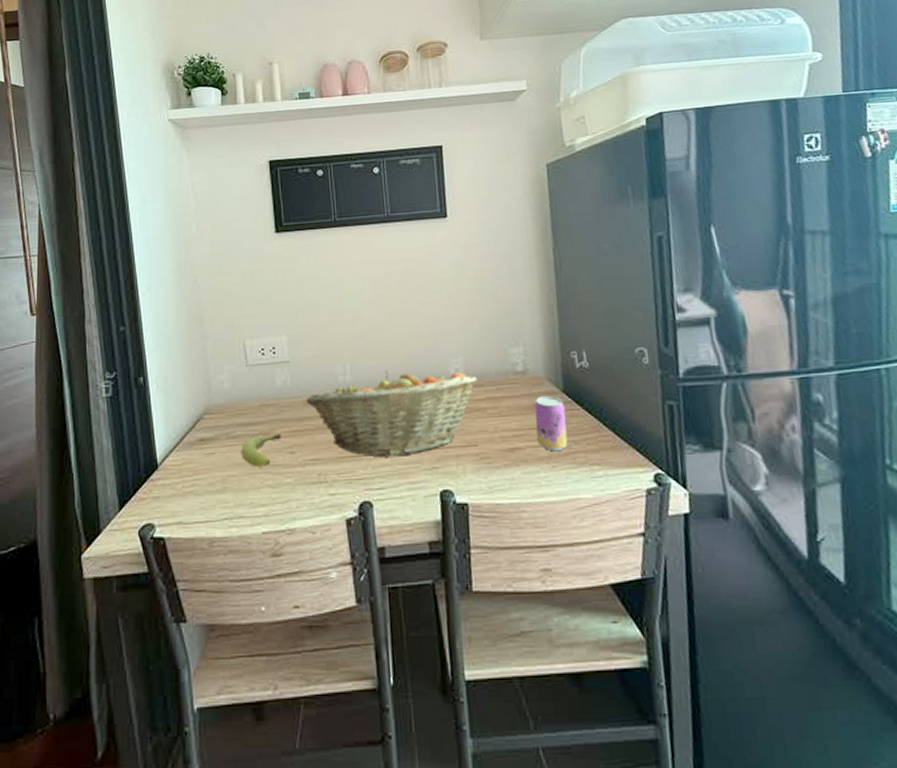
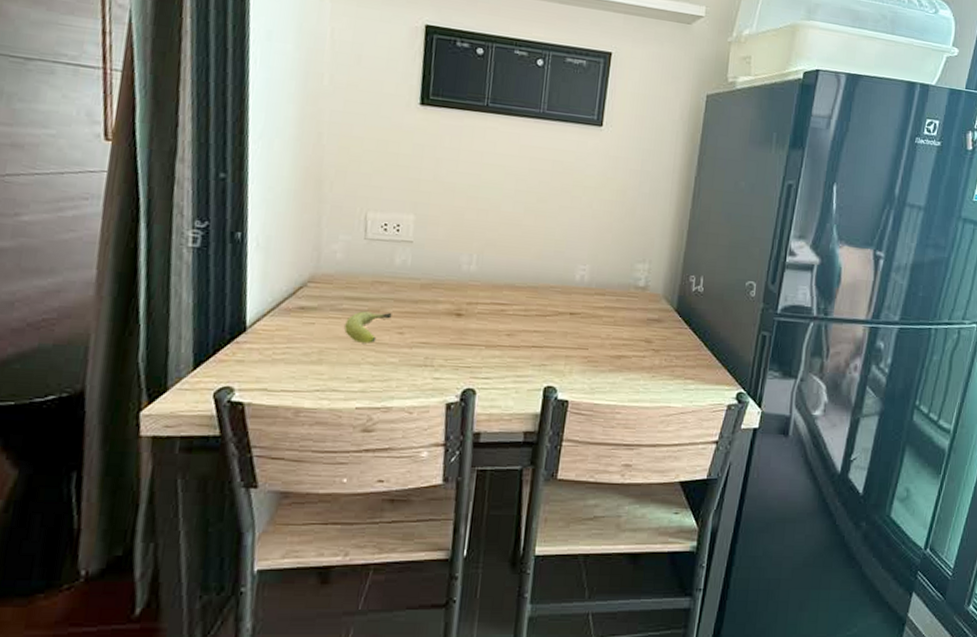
fruit basket: present [306,370,478,458] -> none [425,266,601,351]
beer can: present [534,395,568,452] -> none [643,311,675,364]

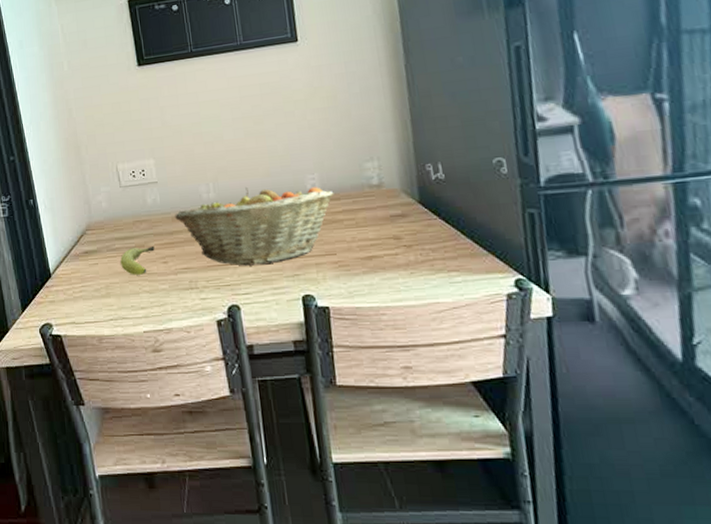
fruit basket: none [425,266,601,351] -> present [175,187,334,266]

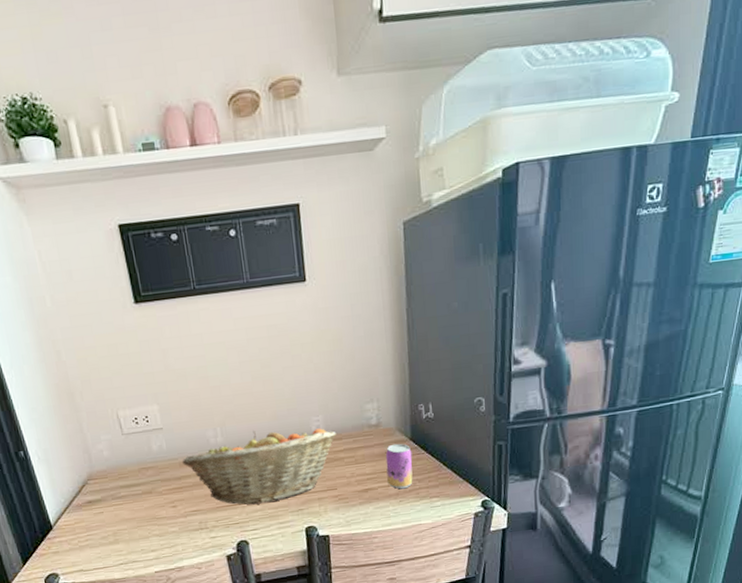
fruit: present [120,246,155,275] -> none [127,492,163,521]
beer can: none [390,206,425,259] -> present [385,443,413,490]

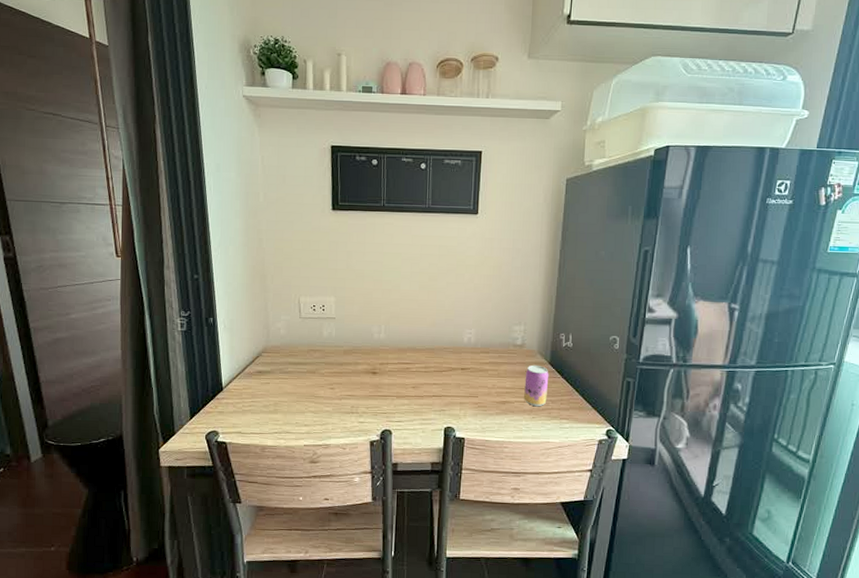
fruit basket: present [182,428,337,505] -> none [347,333,485,400]

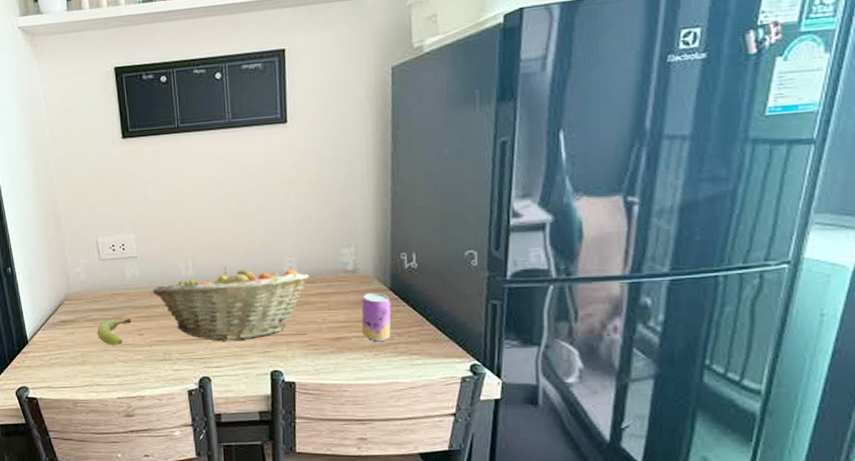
fruit: none [291,373,324,397] -> present [97,319,131,345]
fruit basket: none [347,333,485,400] -> present [153,267,310,341]

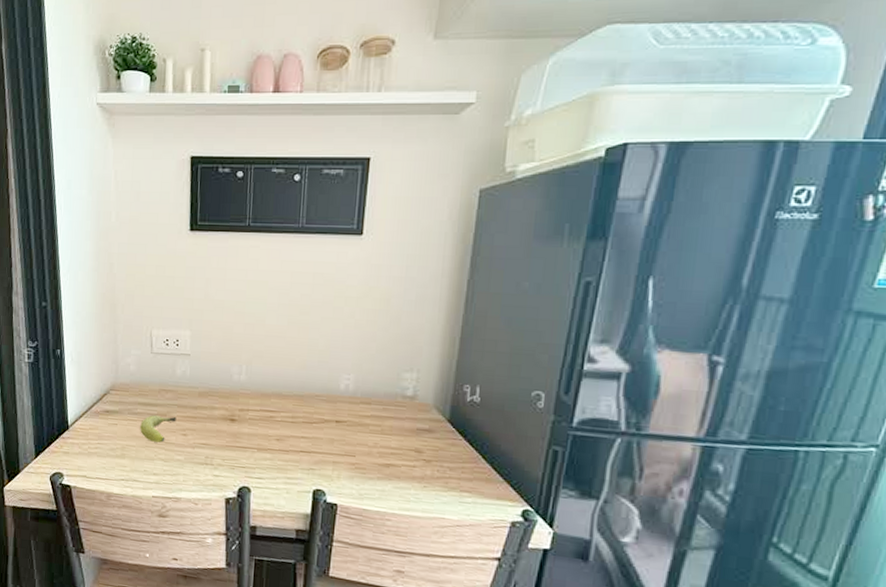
fruit basket: present [153,267,310,341] -> none [202,376,366,455]
beer can: present [361,292,391,342] -> none [413,421,448,474]

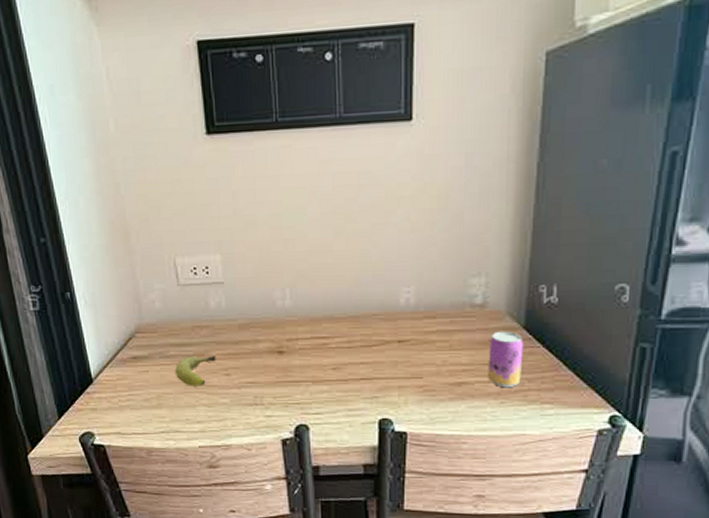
beer can: none [413,421,448,474] -> present [488,331,524,388]

